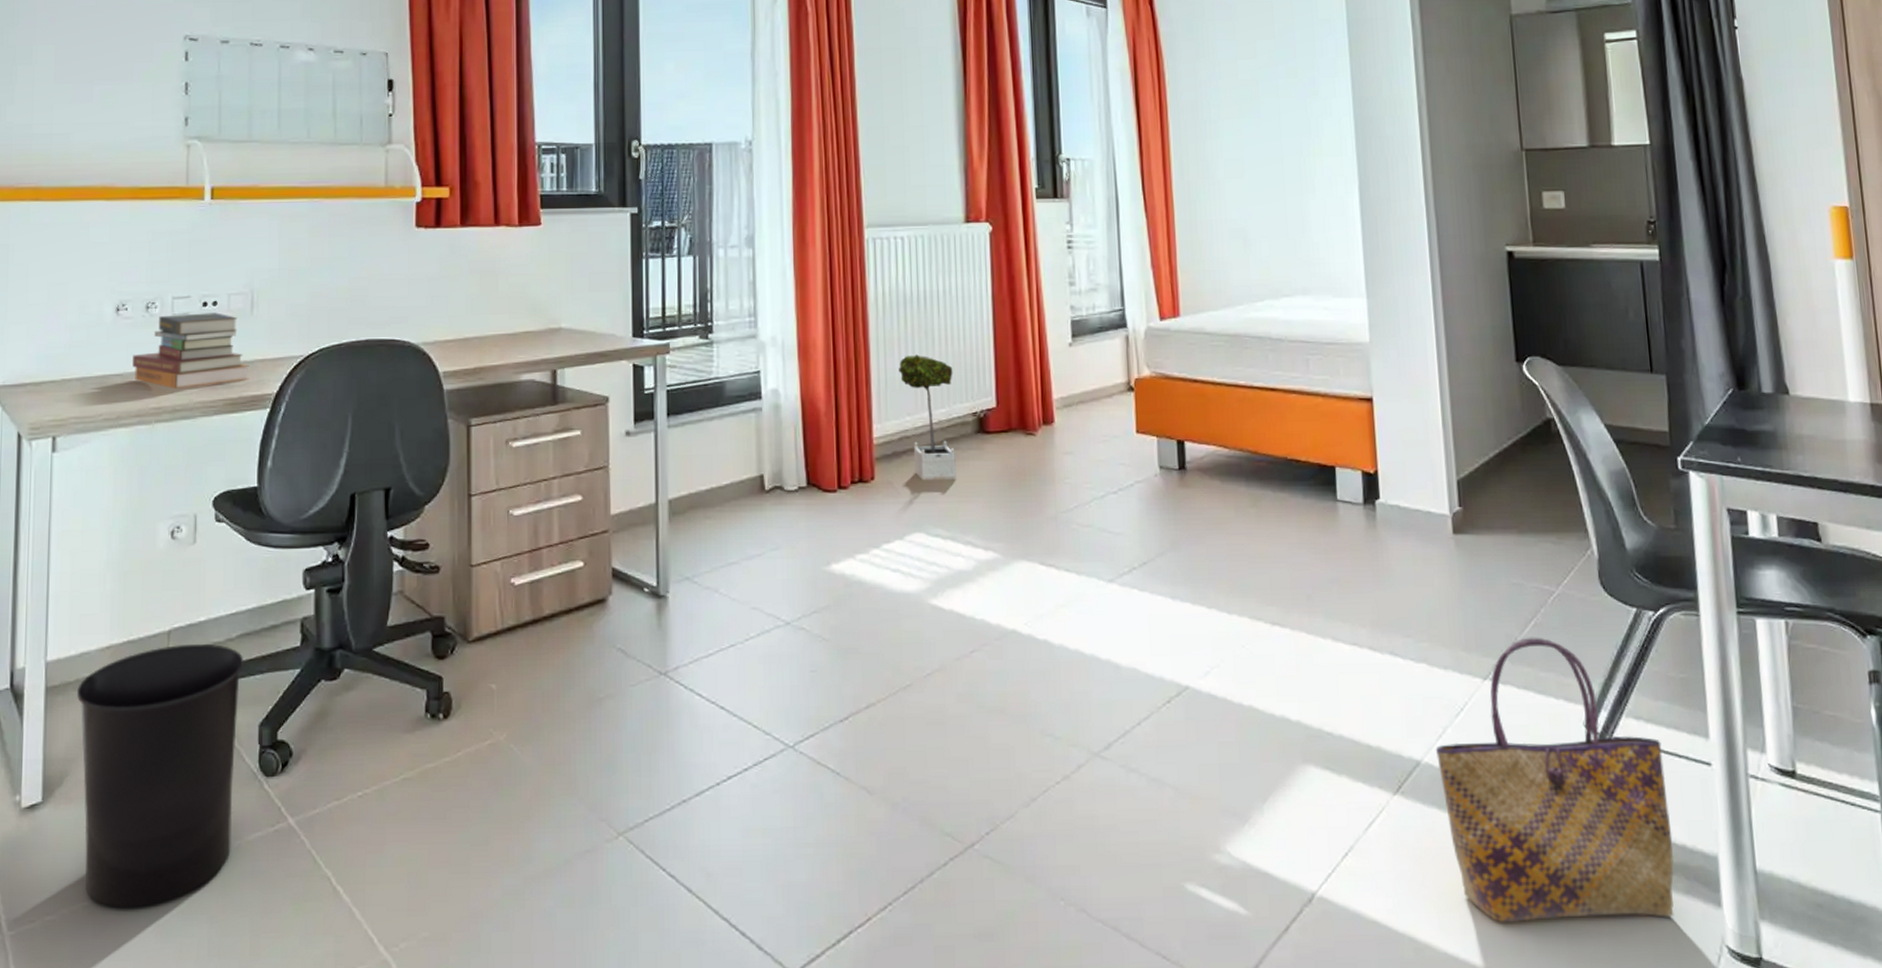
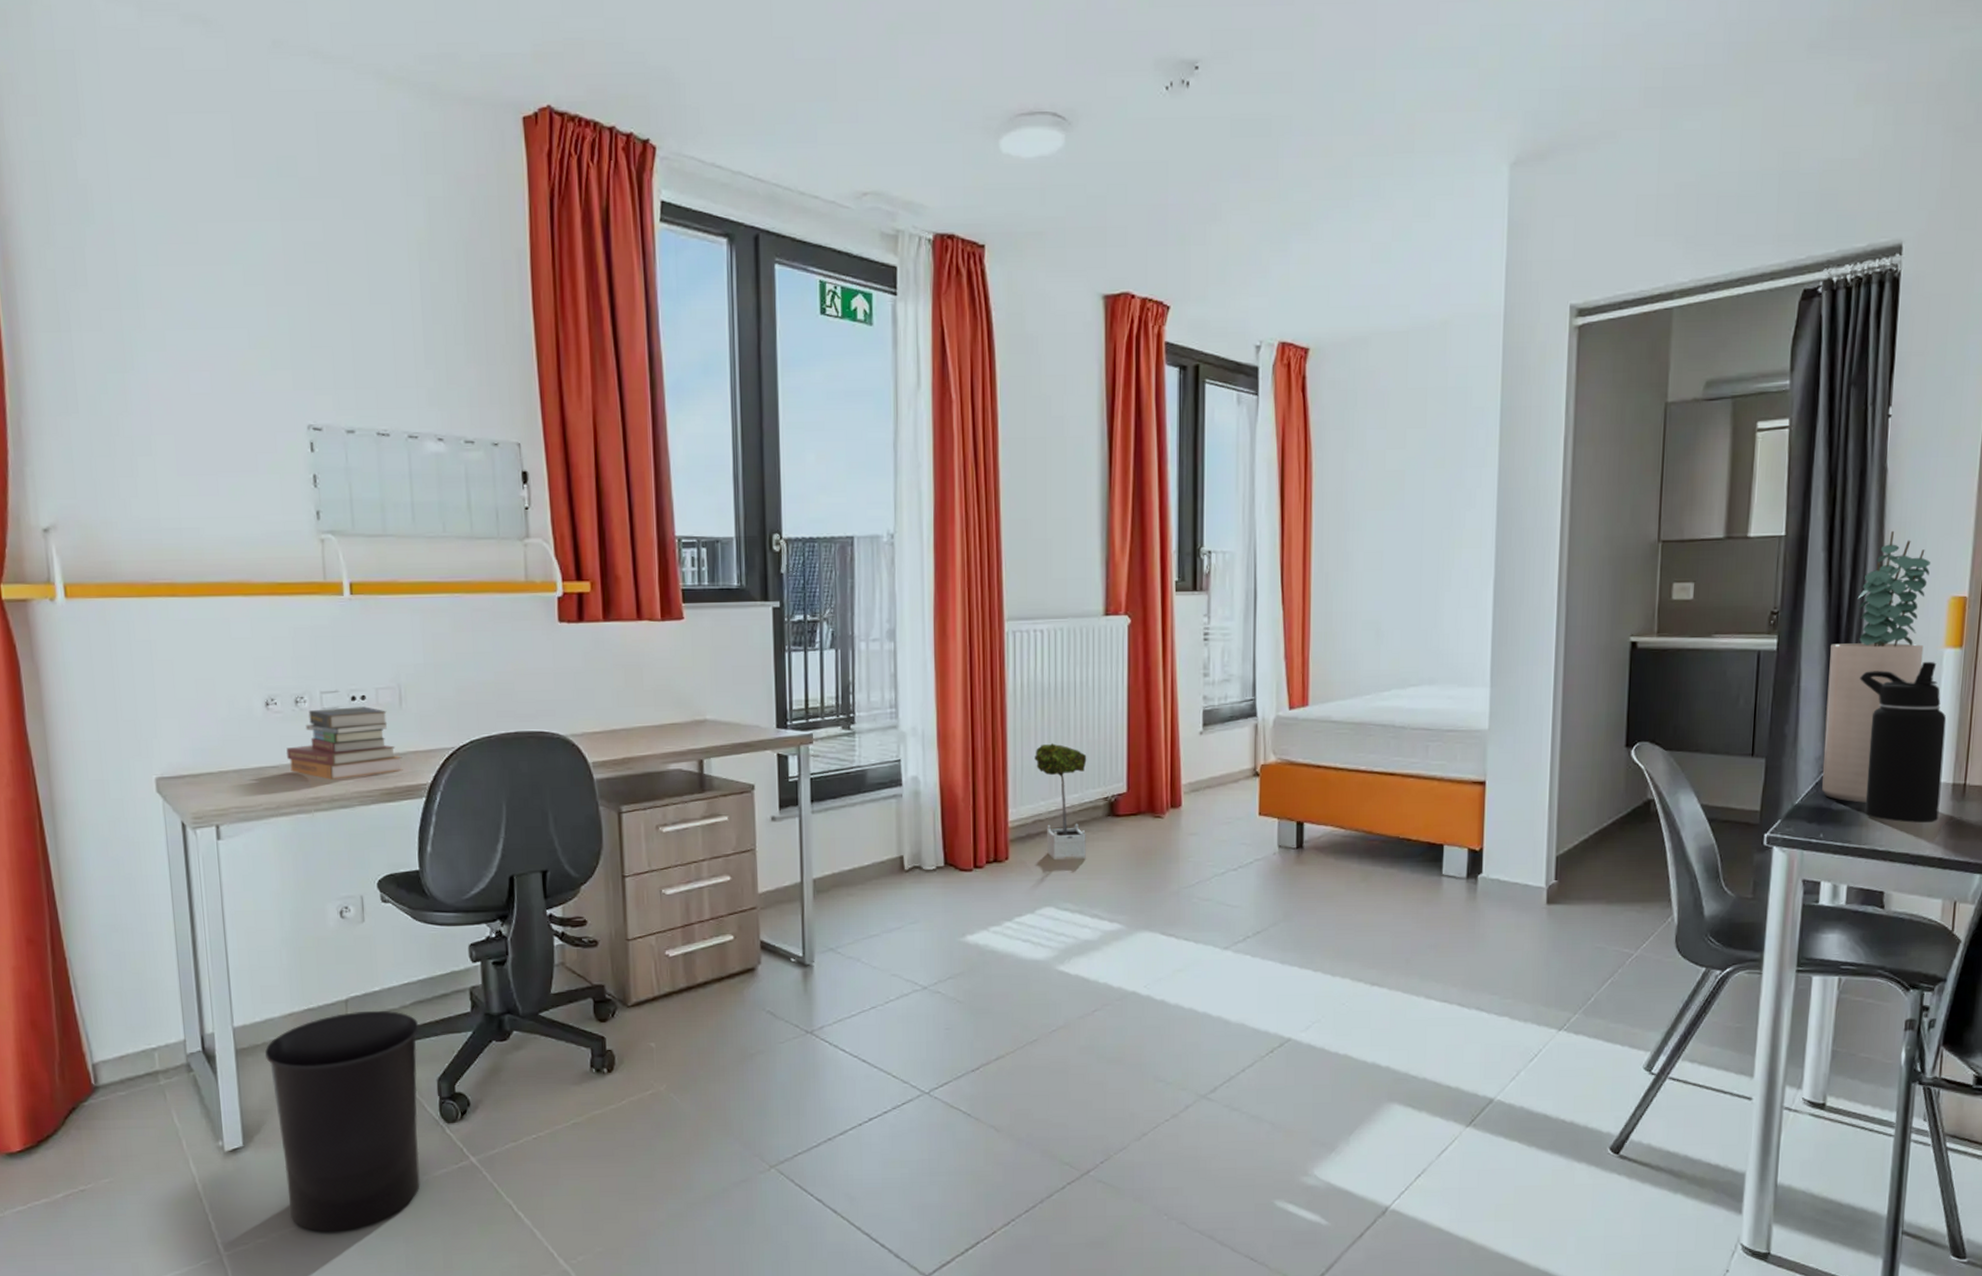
tote bag: present [1435,637,1674,923] -> none [1508,993,1710,1229]
vase: none [1715,139,1815,424] -> present [1821,530,1931,803]
water bottle: none [1751,272,1862,446] -> present [1860,661,1947,823]

